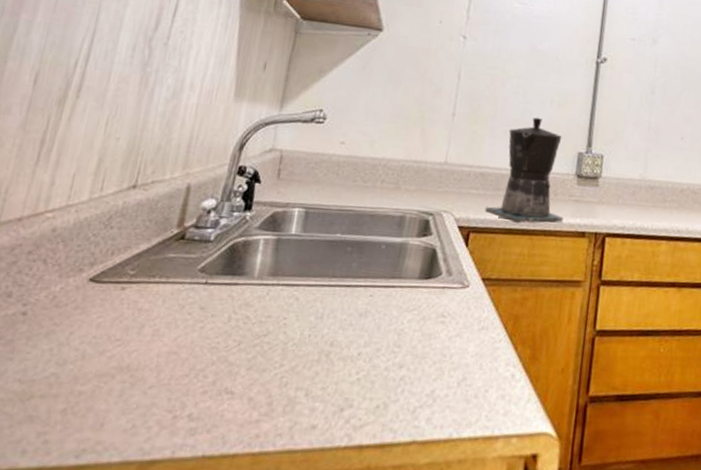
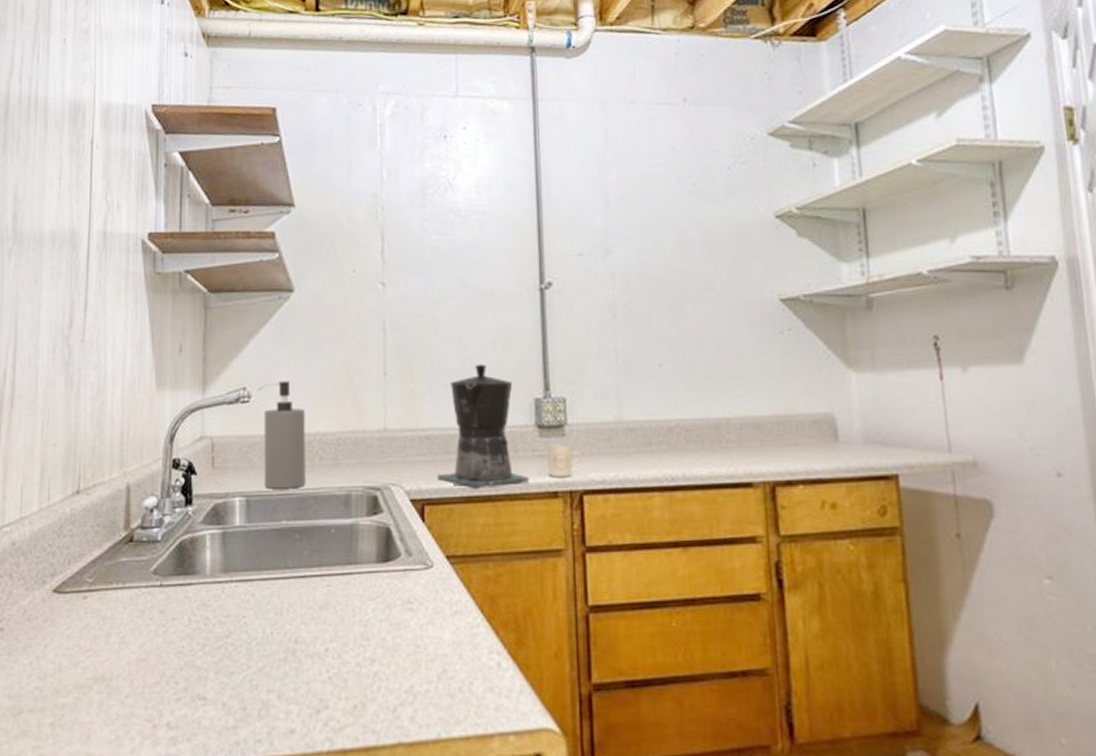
soap dispenser: none [325,108,375,206] -> present [258,380,306,489]
mug: none [580,191,611,221] -> present [547,442,583,478]

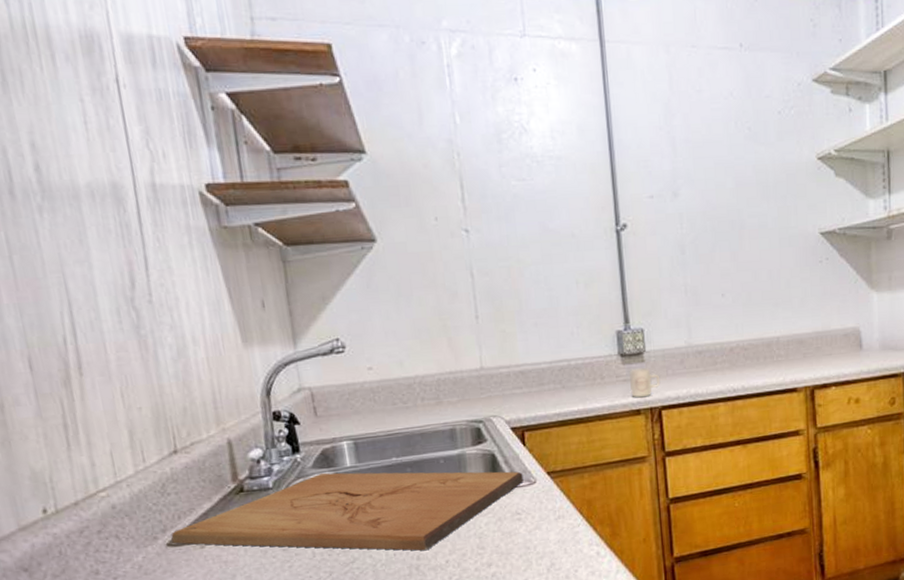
cutting board: none [58,530,419,634] -> present [171,471,524,551]
soap dispenser: present [258,380,306,489] -> none [351,329,411,431]
coffee maker: present [437,363,529,490] -> none [534,302,615,415]

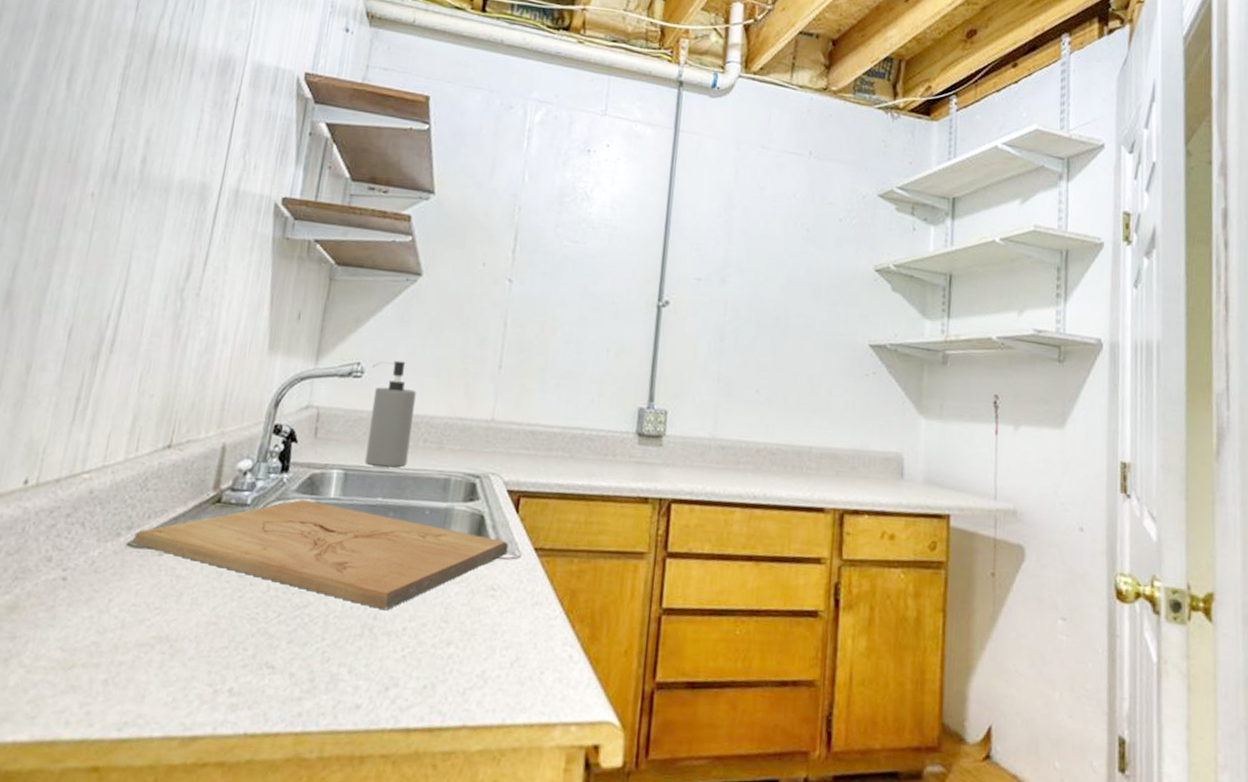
soap dispenser: none [351,329,411,431] -> present [365,360,416,467]
mug: present [629,367,661,398] -> none [642,452,676,485]

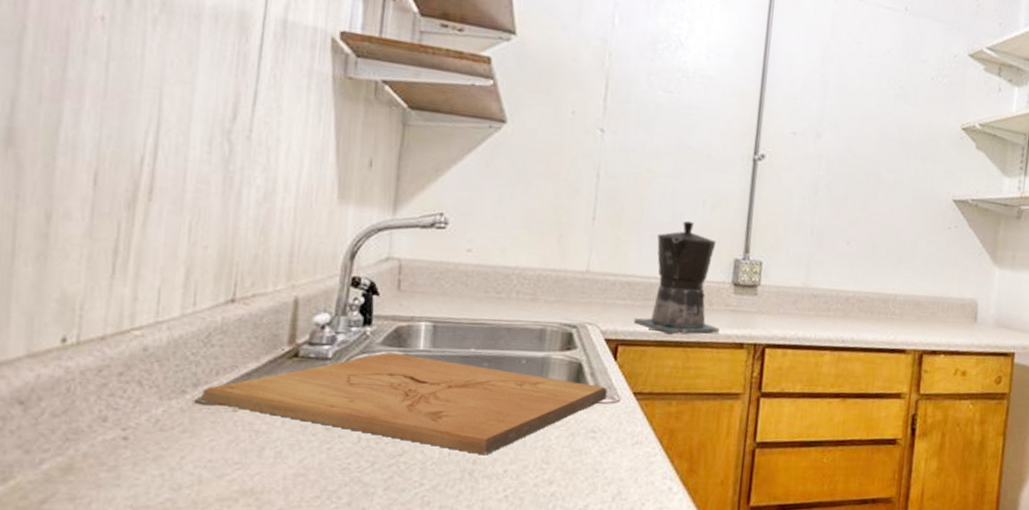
soap dispenser: present [365,360,416,467] -> none [454,211,506,319]
coffee maker: none [536,368,624,488] -> present [634,220,720,336]

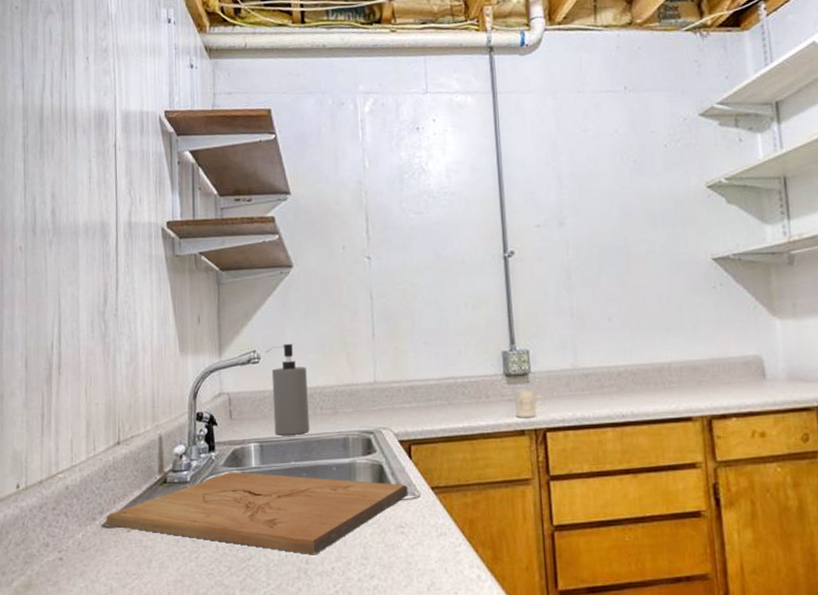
soap dispenser: none [454,211,506,319] -> present [266,343,310,435]
coffee maker: present [634,220,720,336] -> none [421,323,500,431]
mug: none [737,301,770,332] -> present [514,388,546,418]

